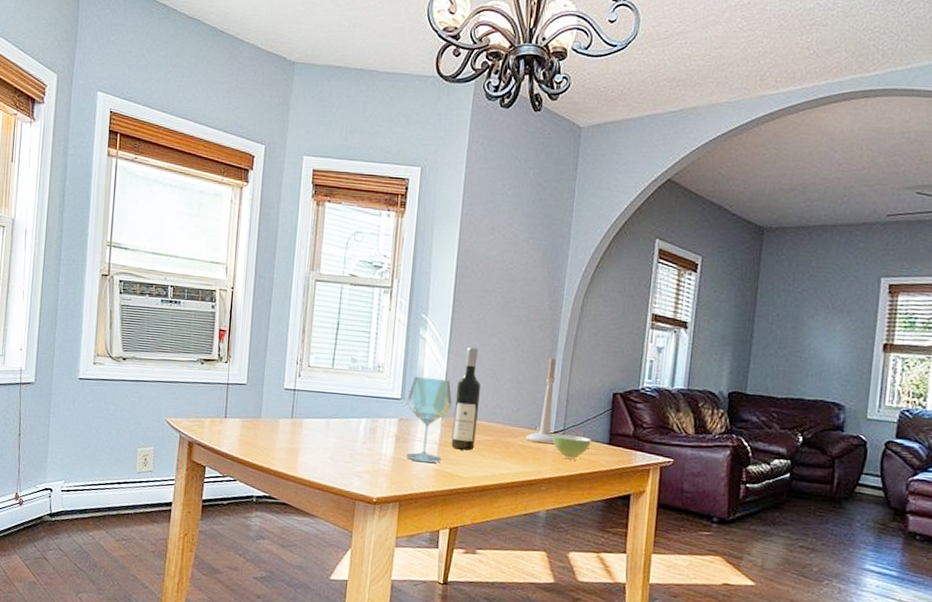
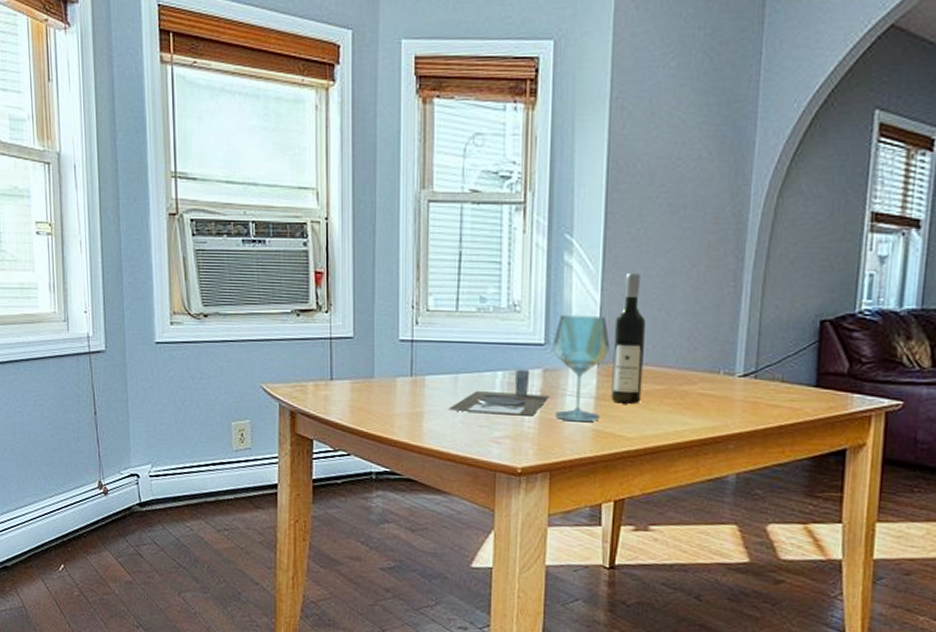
place setting: none [320,417,402,456] -> present [448,369,549,416]
candlestick: present [525,357,557,445] -> none [706,279,744,391]
bowl: present [552,433,593,460] -> none [741,376,795,409]

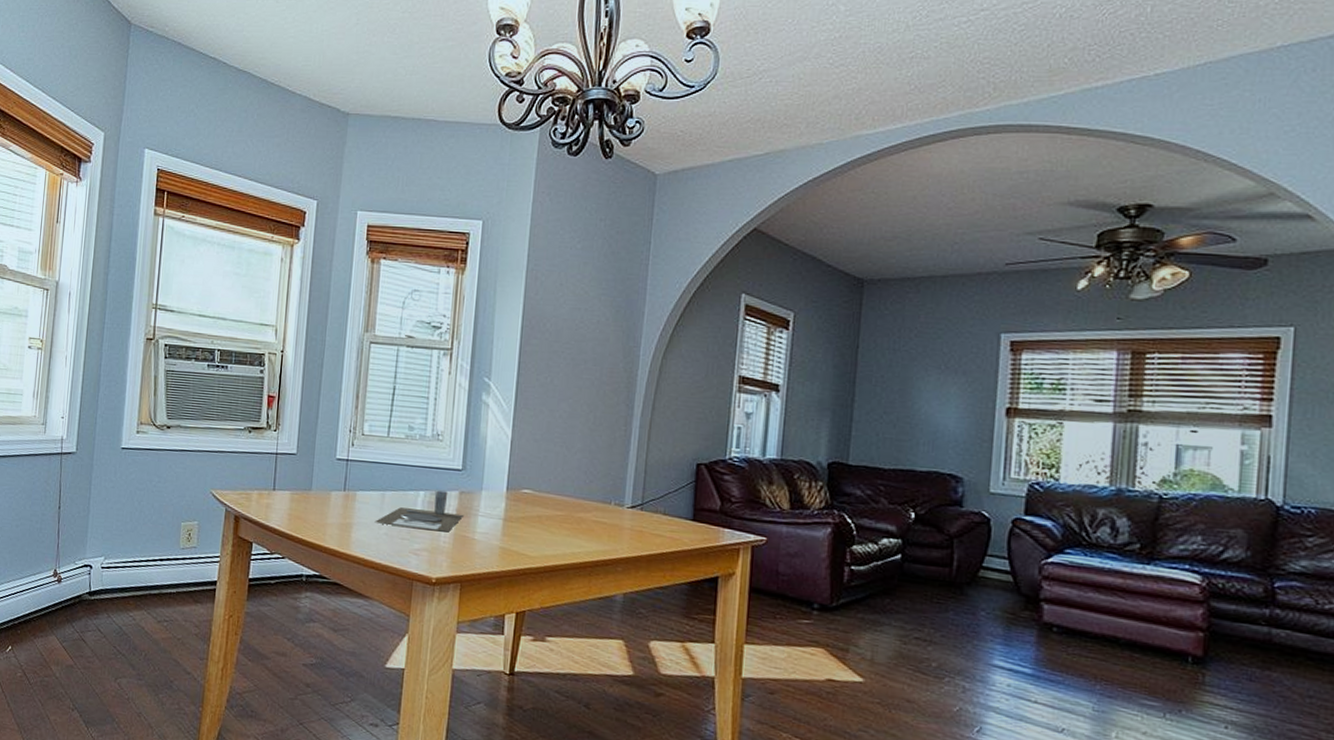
wine glass: present [552,314,610,422] -> none [467,445,518,540]
bottle: present [611,274,647,404] -> none [517,414,550,527]

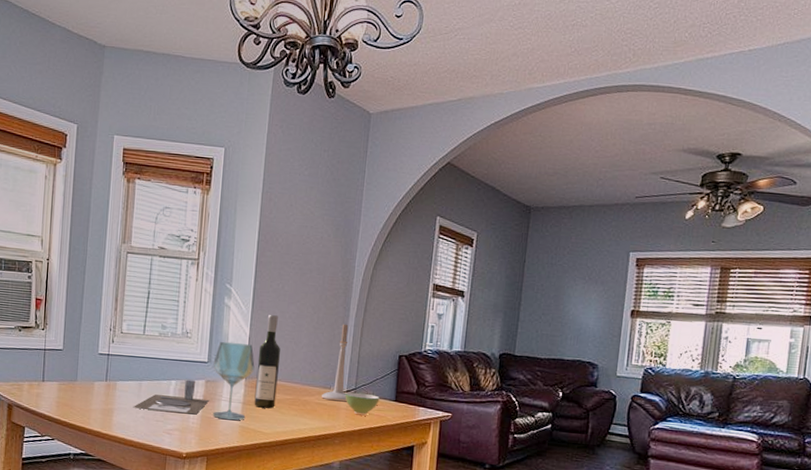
wine glass: none [467,445,518,540] -> present [213,341,255,420]
bottle: none [517,414,550,527] -> present [254,315,281,409]
candlestick: none [599,424,633,521] -> present [321,324,349,402]
bowl: none [629,508,675,538] -> present [345,392,381,416]

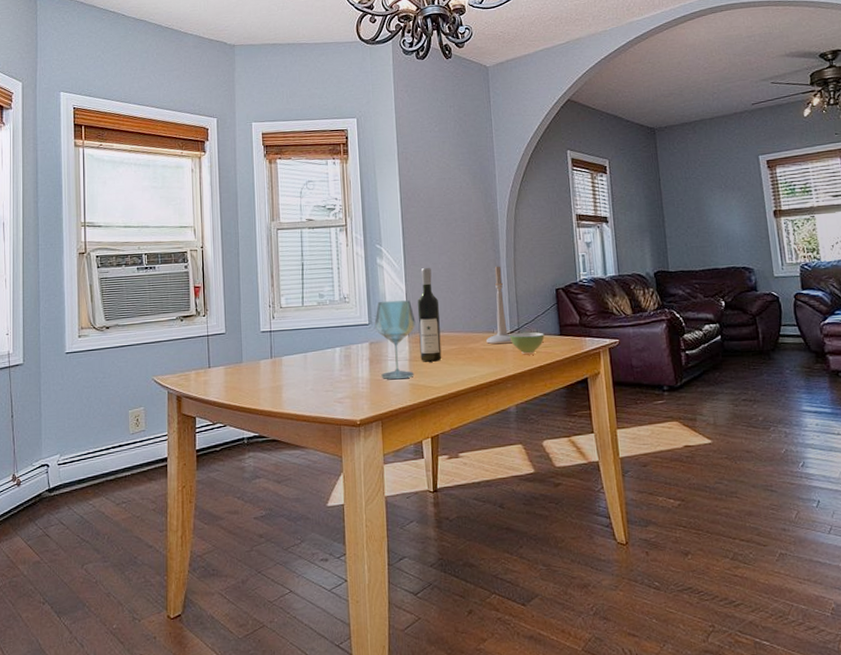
place setting: present [133,379,209,415] -> none [301,344,375,381]

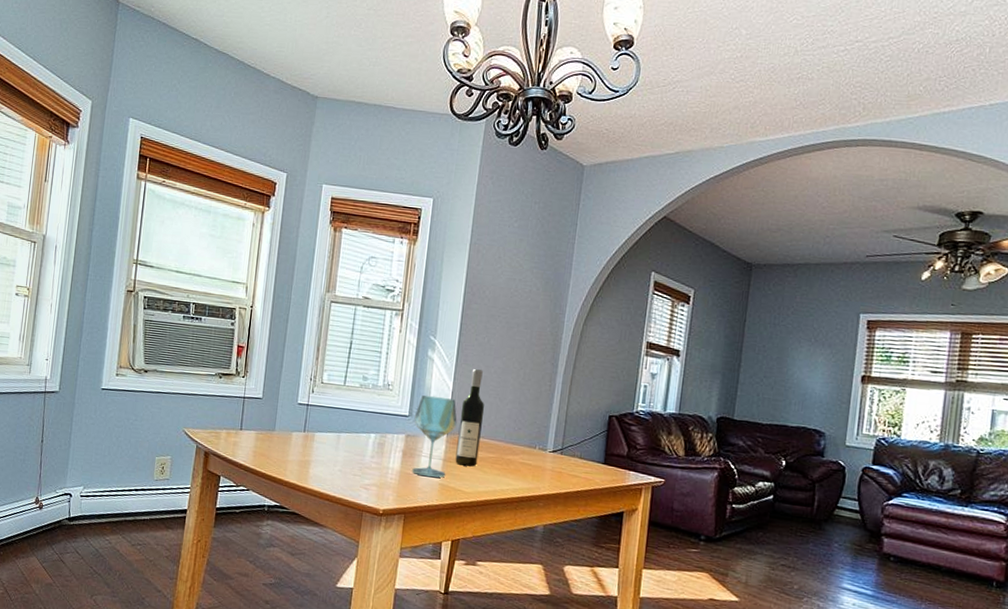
candlestick: present [485,266,512,345] -> none [525,380,557,463]
bowl: present [509,331,546,355] -> none [550,452,589,478]

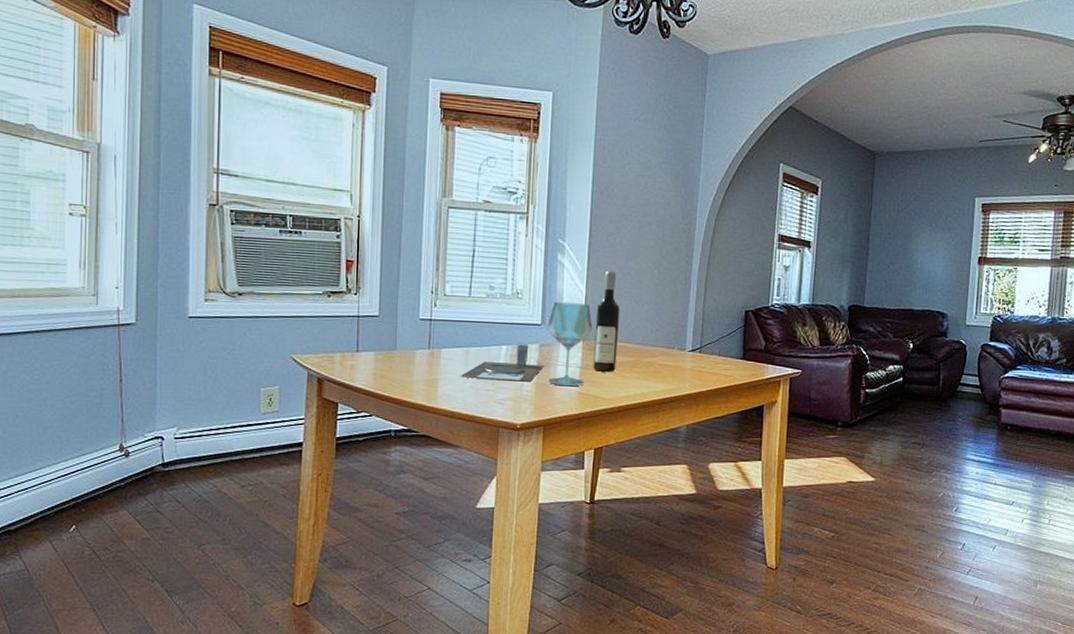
place setting: none [330,433,409,470] -> present [460,344,544,382]

